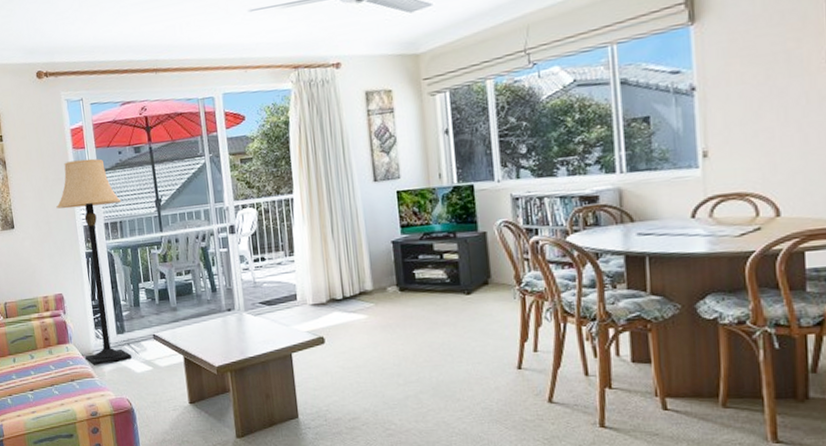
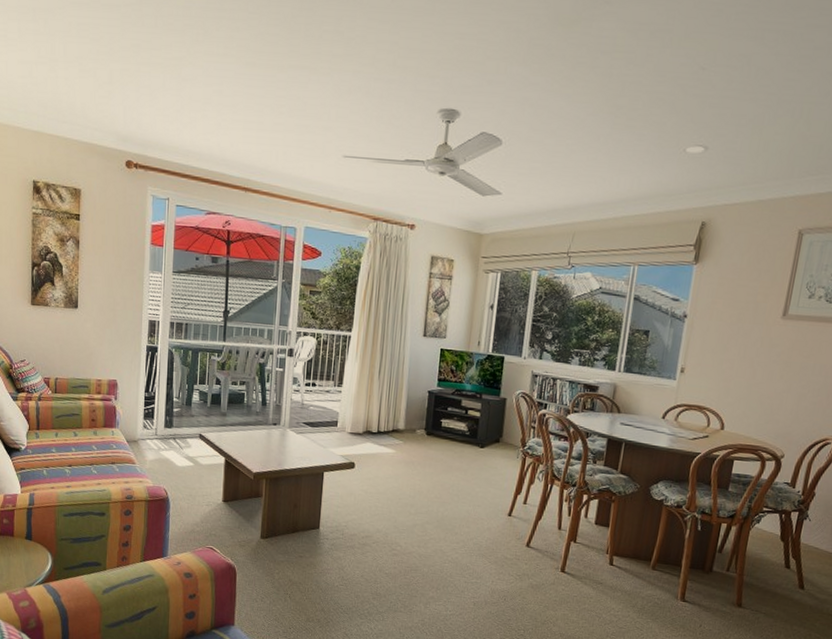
lamp: present [56,158,132,366] -> none [125,255,191,454]

